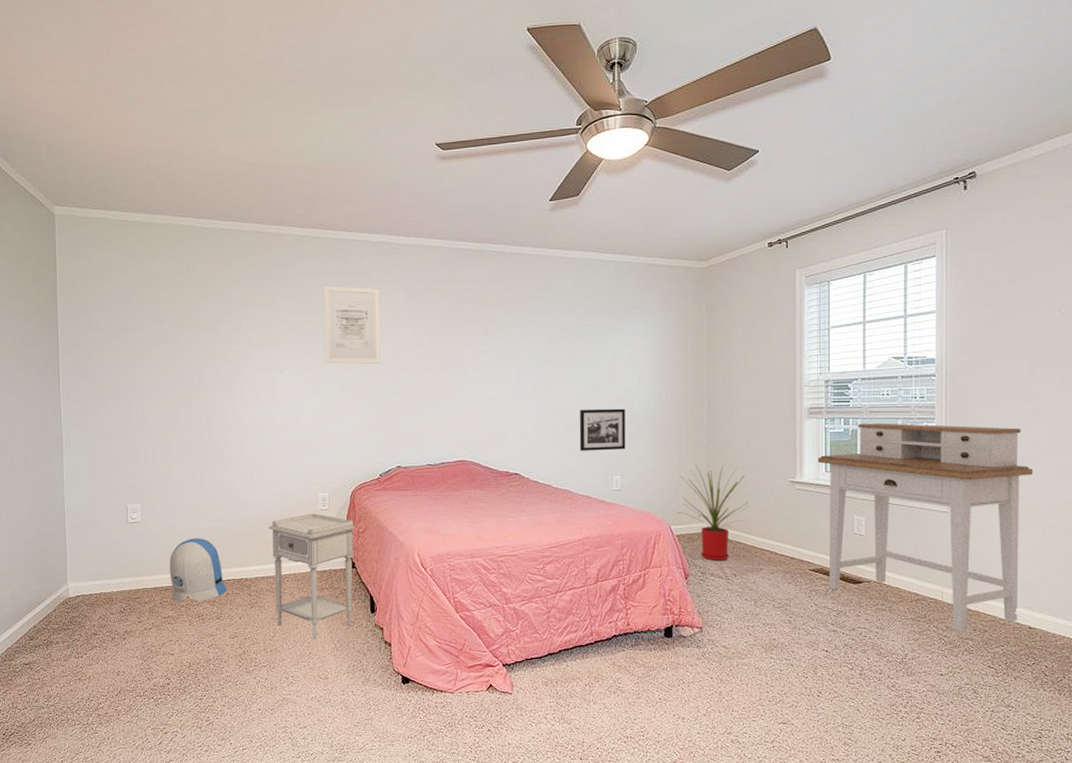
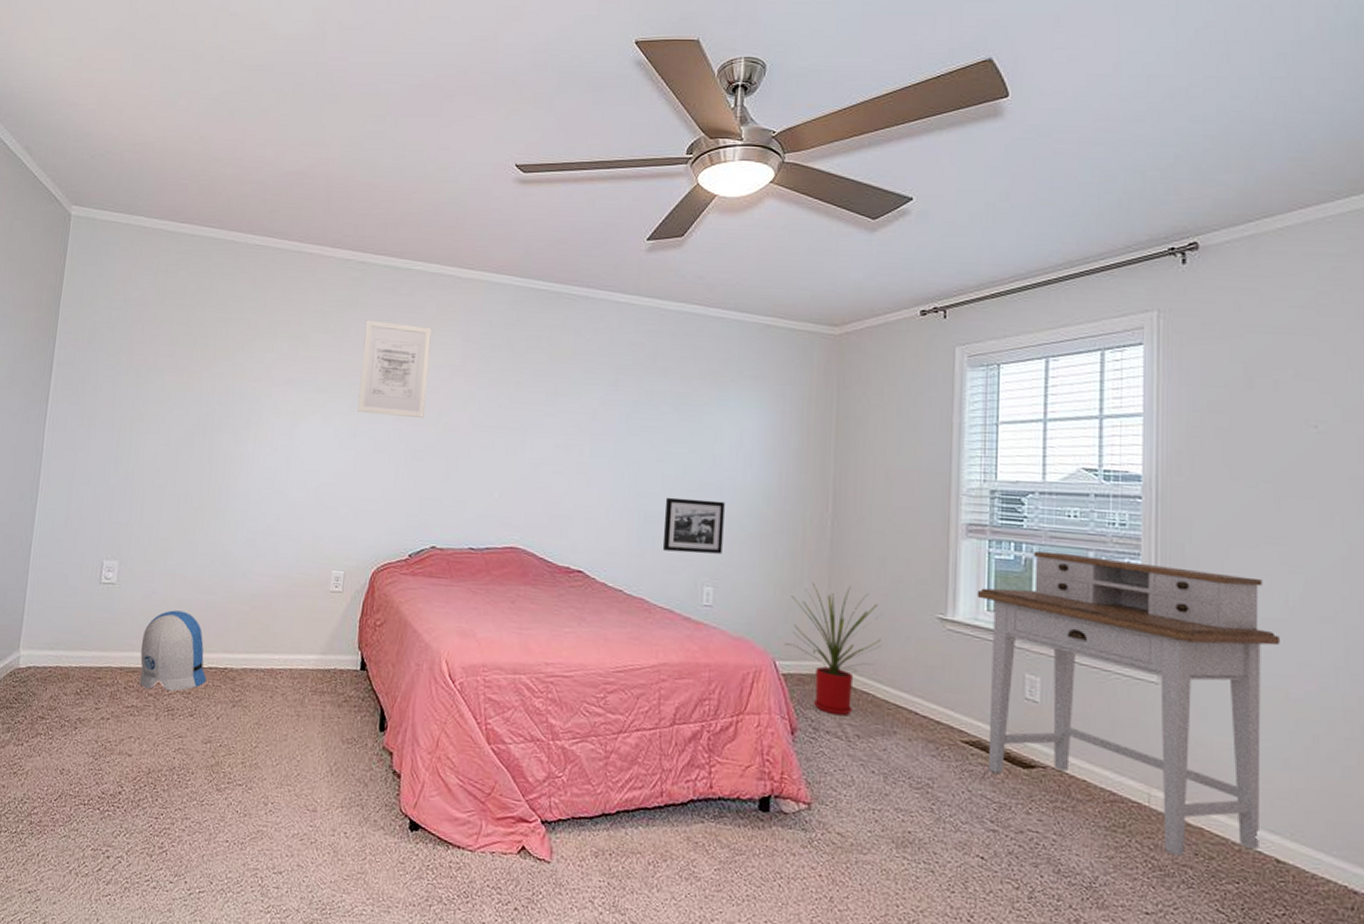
nightstand: present [269,513,356,640] -> none [262,594,373,758]

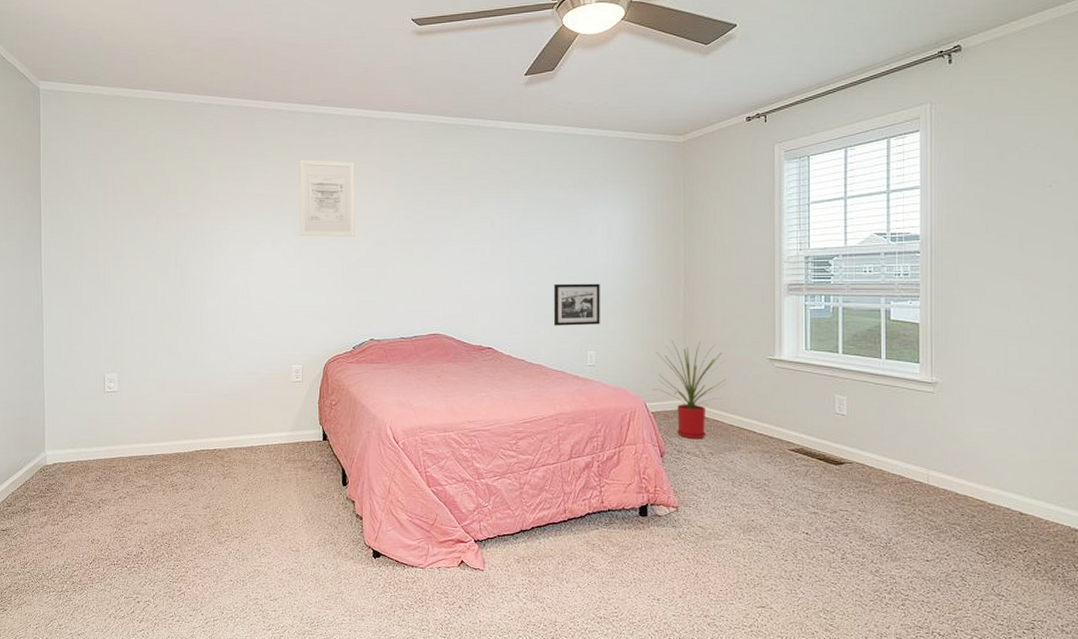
sun visor: present [139,610,206,692] -> none [144,408,200,472]
desk: present [977,551,1280,856] -> none [797,300,1023,518]

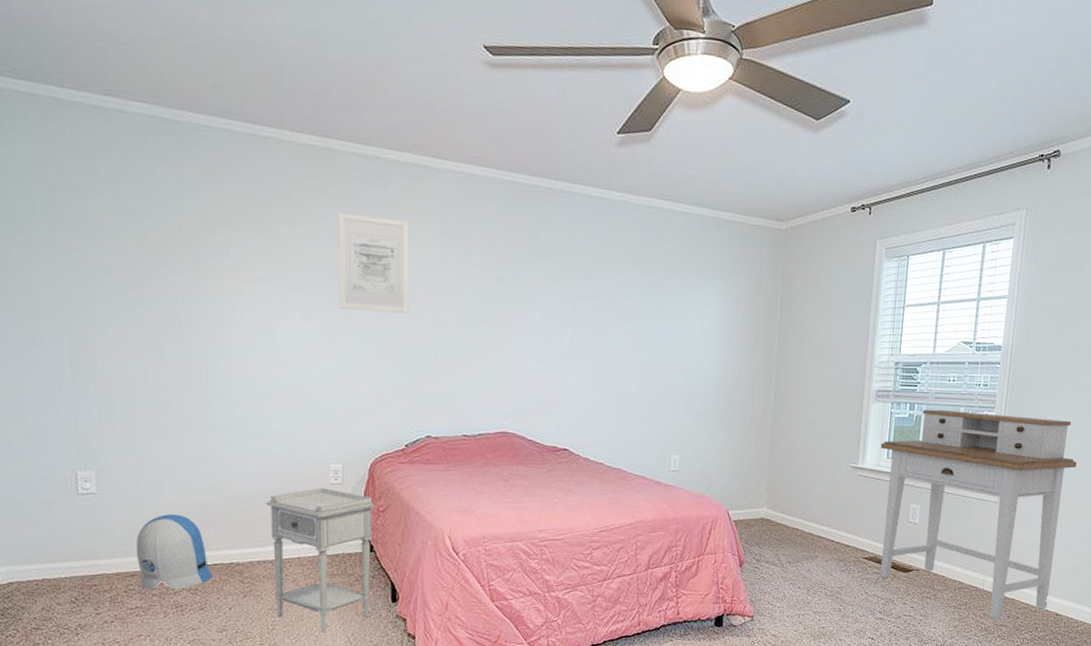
sun visor: none [144,408,200,472] -> present [136,514,212,590]
nightstand: none [242,385,329,512] -> present [266,488,375,633]
picture frame: present [553,283,600,326] -> none [636,379,689,428]
house plant: present [652,341,726,440] -> none [735,446,810,549]
desk: none [797,300,1023,518] -> present [880,409,1077,620]

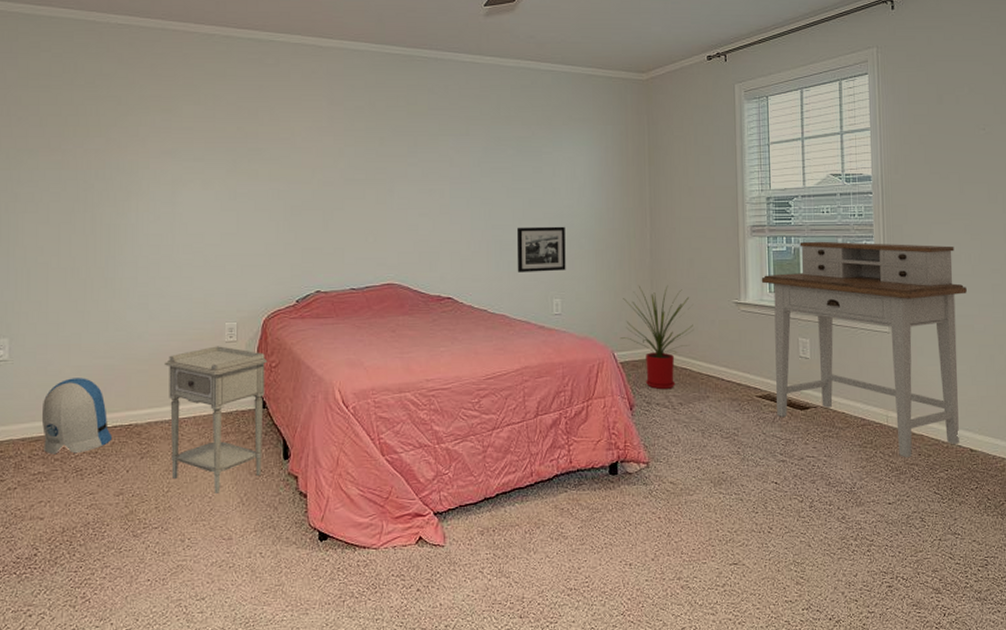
wall art: present [338,212,409,313] -> none [235,90,299,177]
picture frame: none [636,379,689,428] -> present [516,226,566,272]
house plant: none [735,446,810,549] -> present [620,286,693,390]

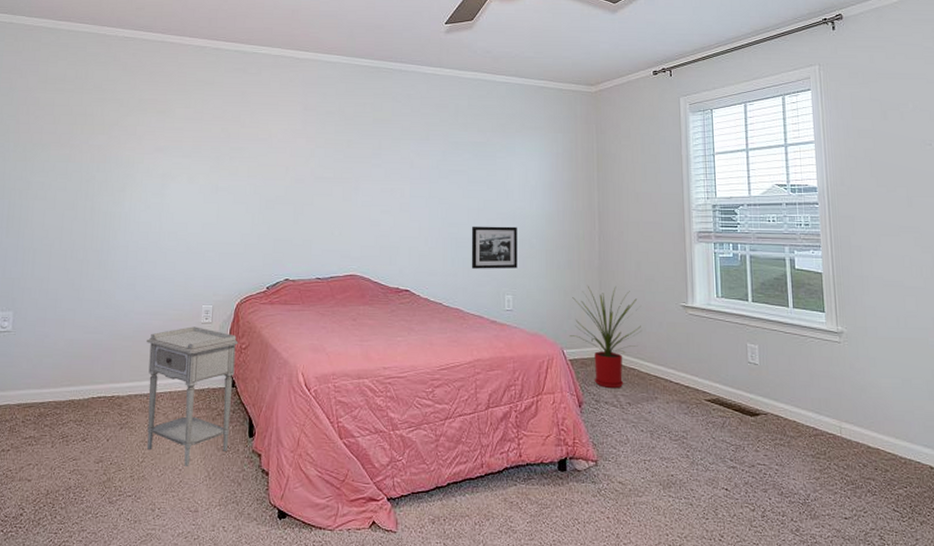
sun visor: present [41,378,111,455] -> none [36,350,96,421]
desk: present [761,241,967,458] -> none [708,249,920,472]

